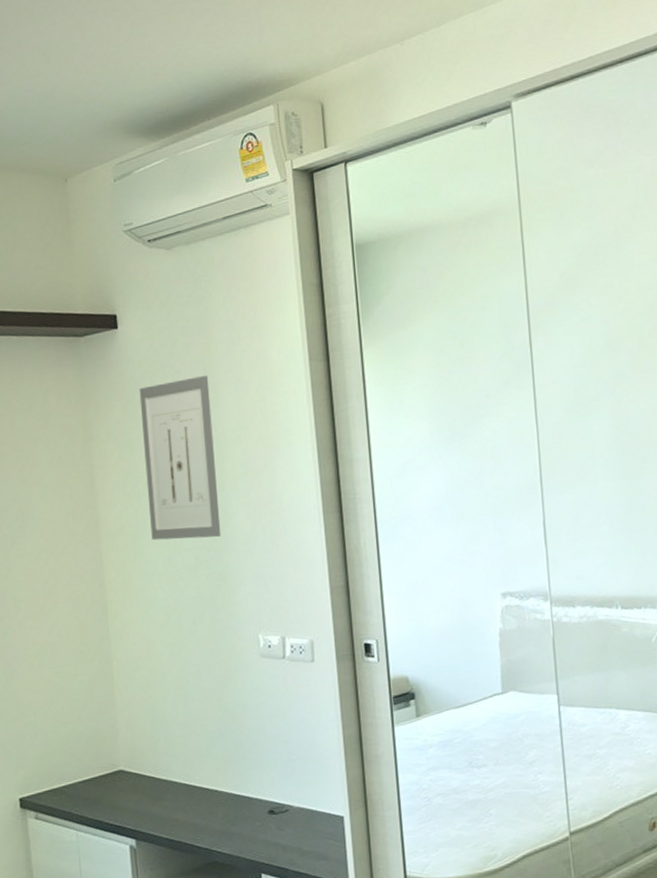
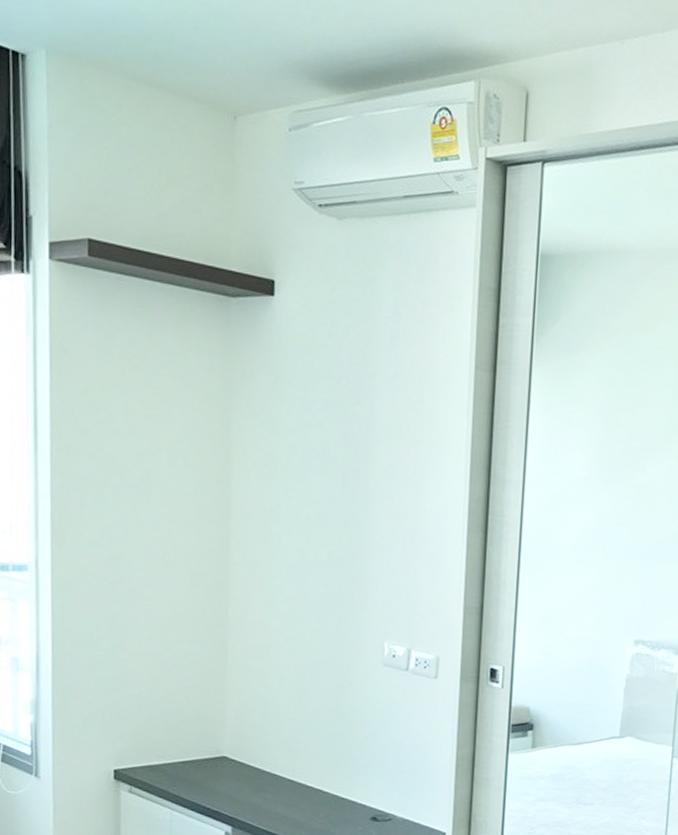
wall art: present [139,375,221,541] -> none [285,363,366,537]

